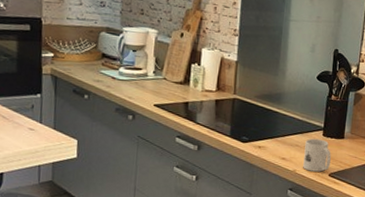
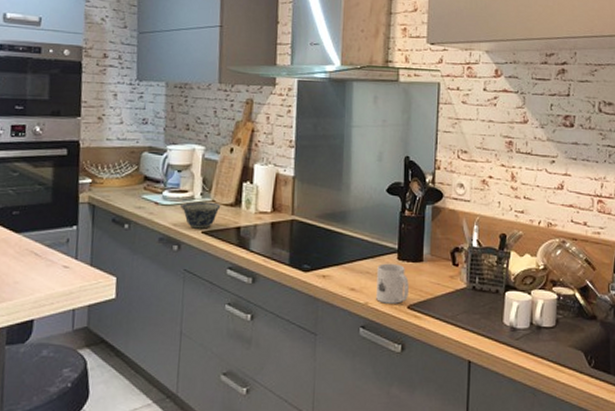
bowl: none [135,78,171,103] -> present [180,201,221,229]

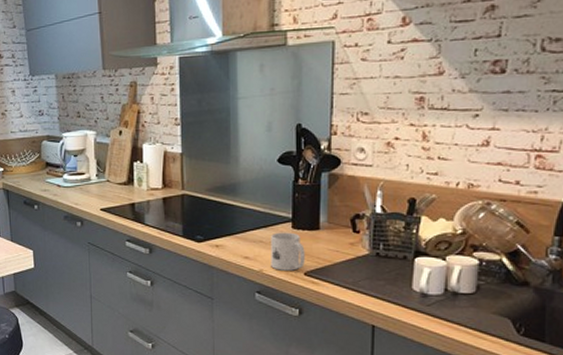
bowl: present [180,201,221,229] -> none [79,182,115,207]

